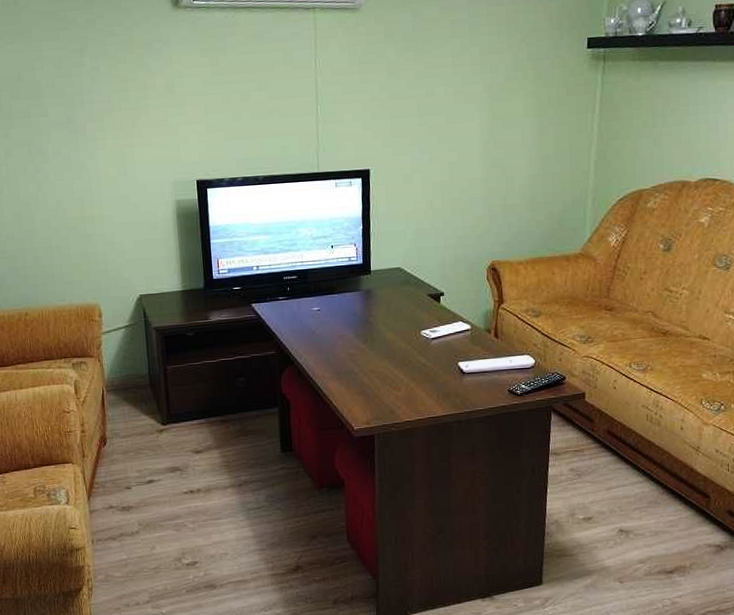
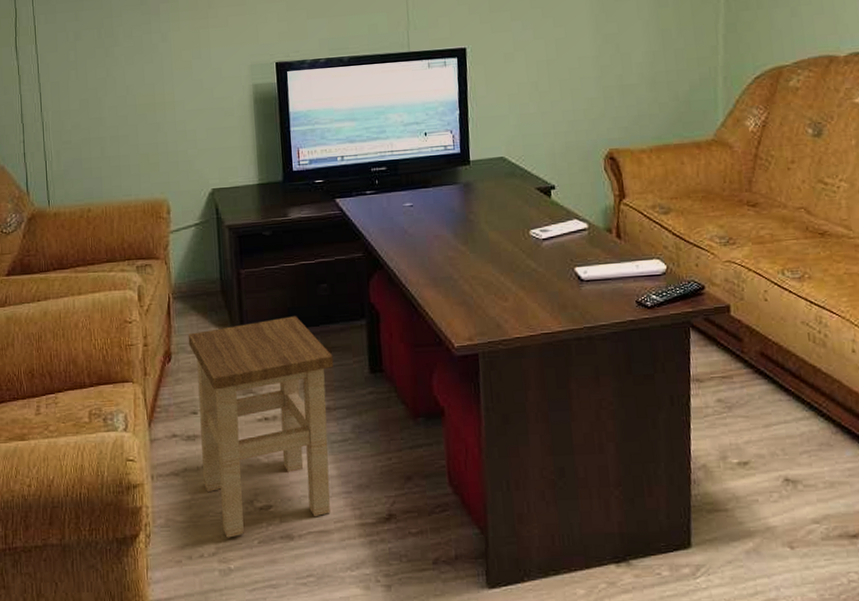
stool: none [121,405,250,589] -> present [188,316,334,538]

